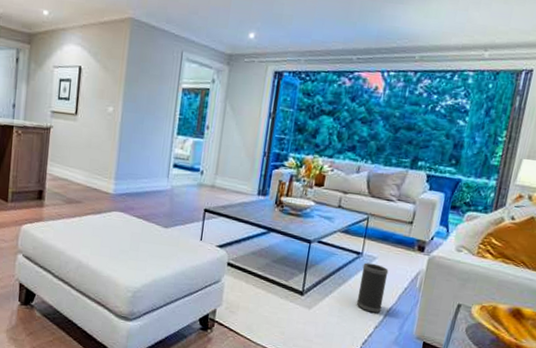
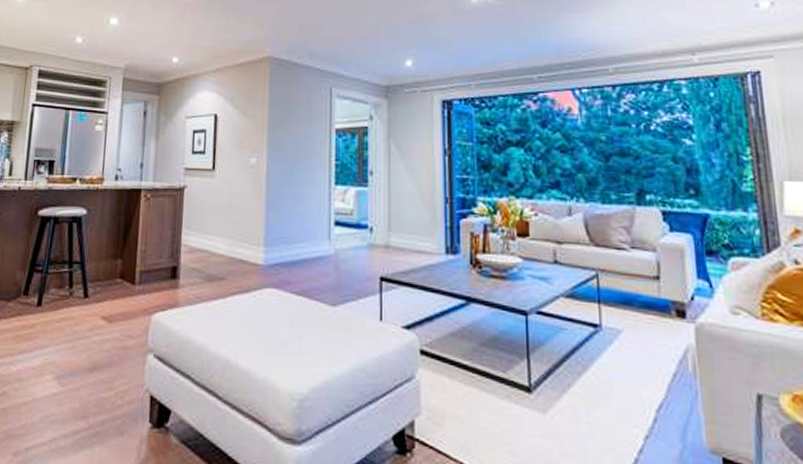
speaker: present [356,262,389,313] -> none [605,338,648,415]

